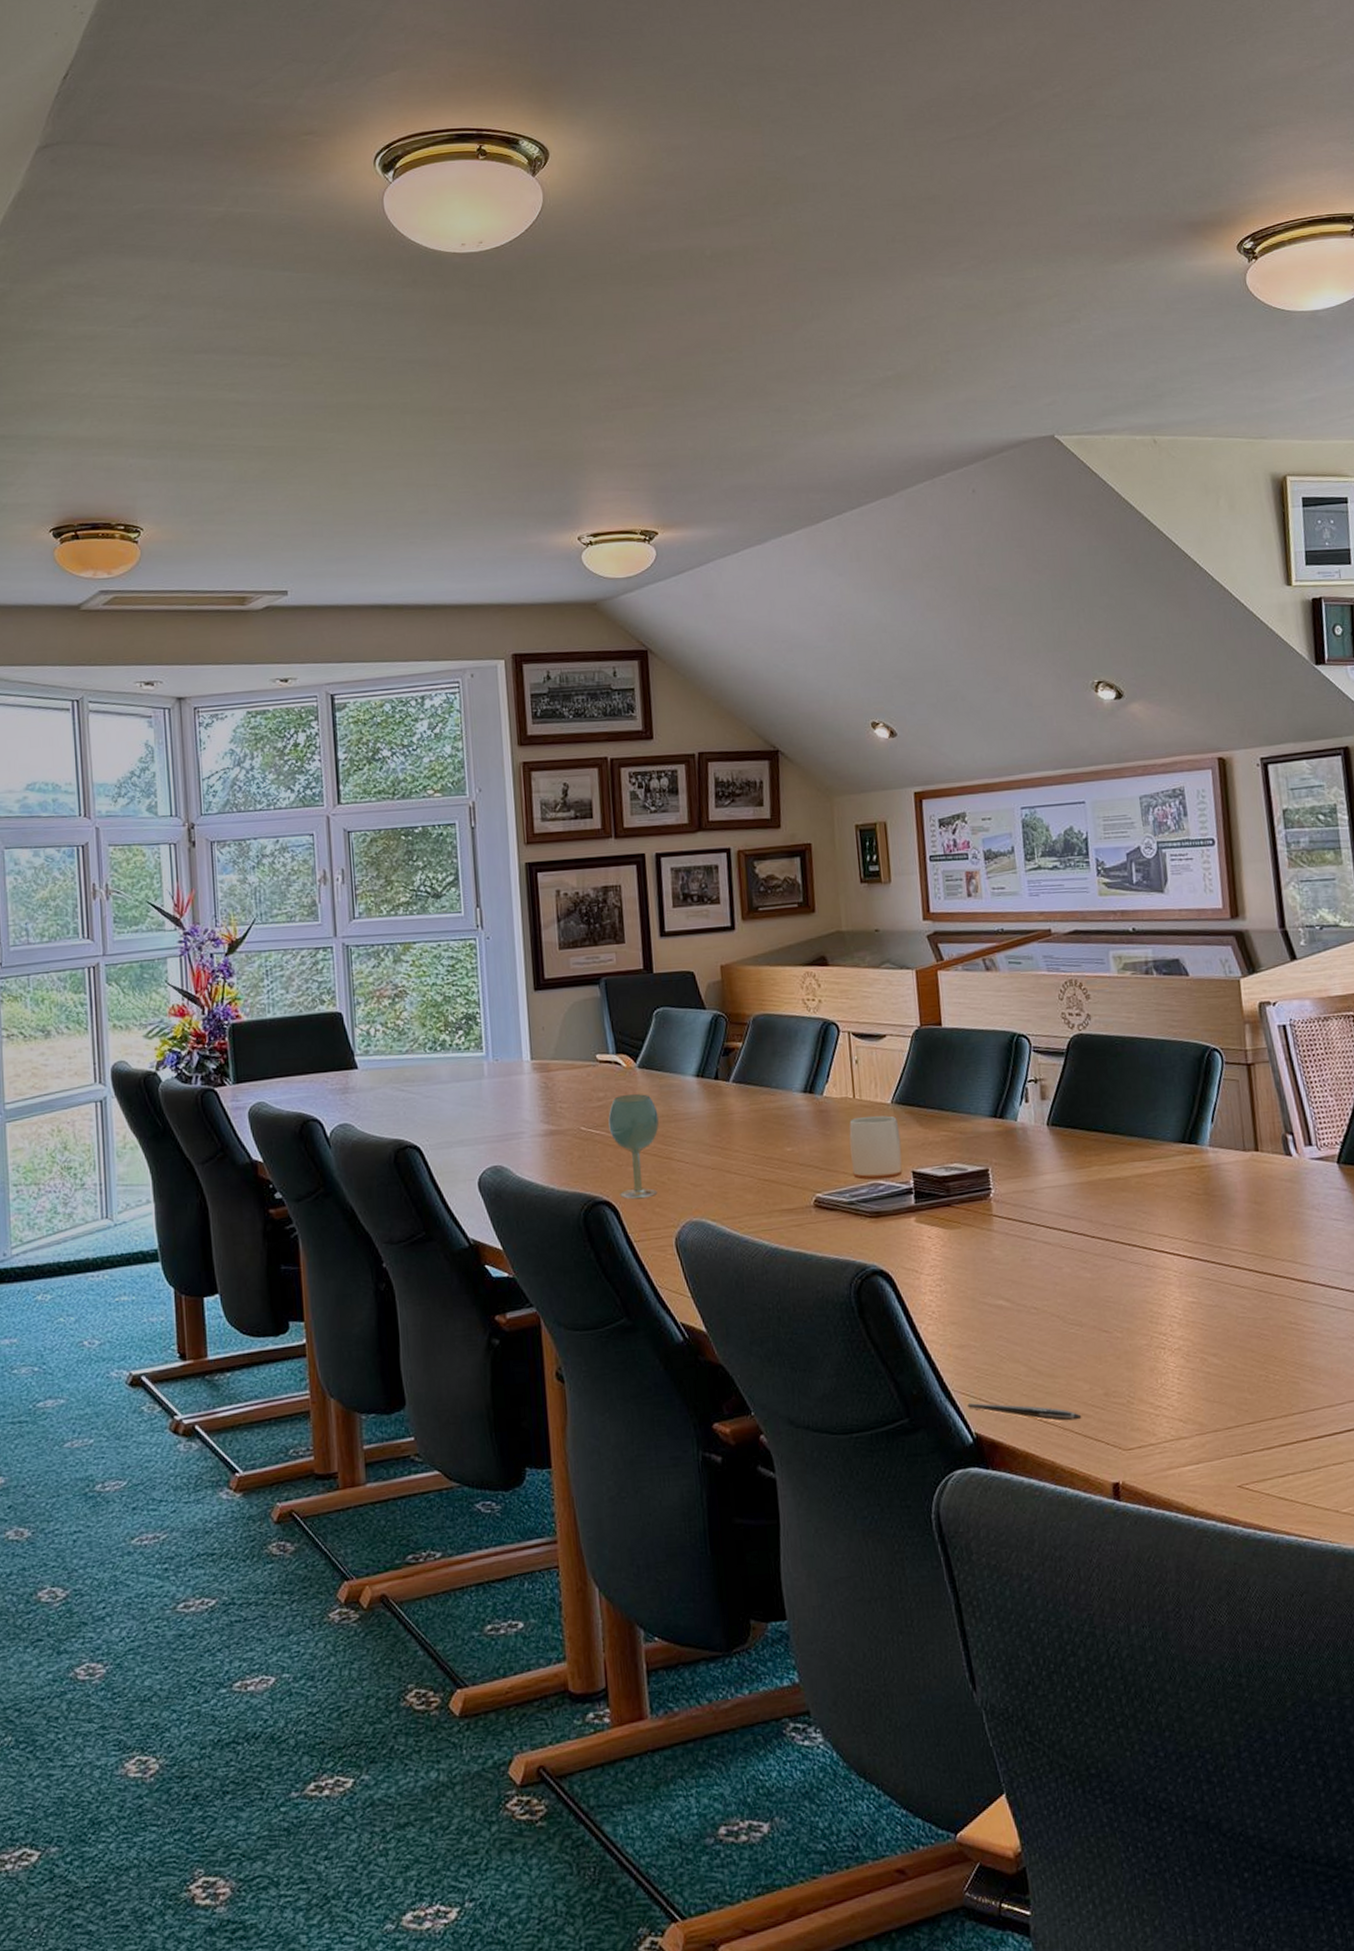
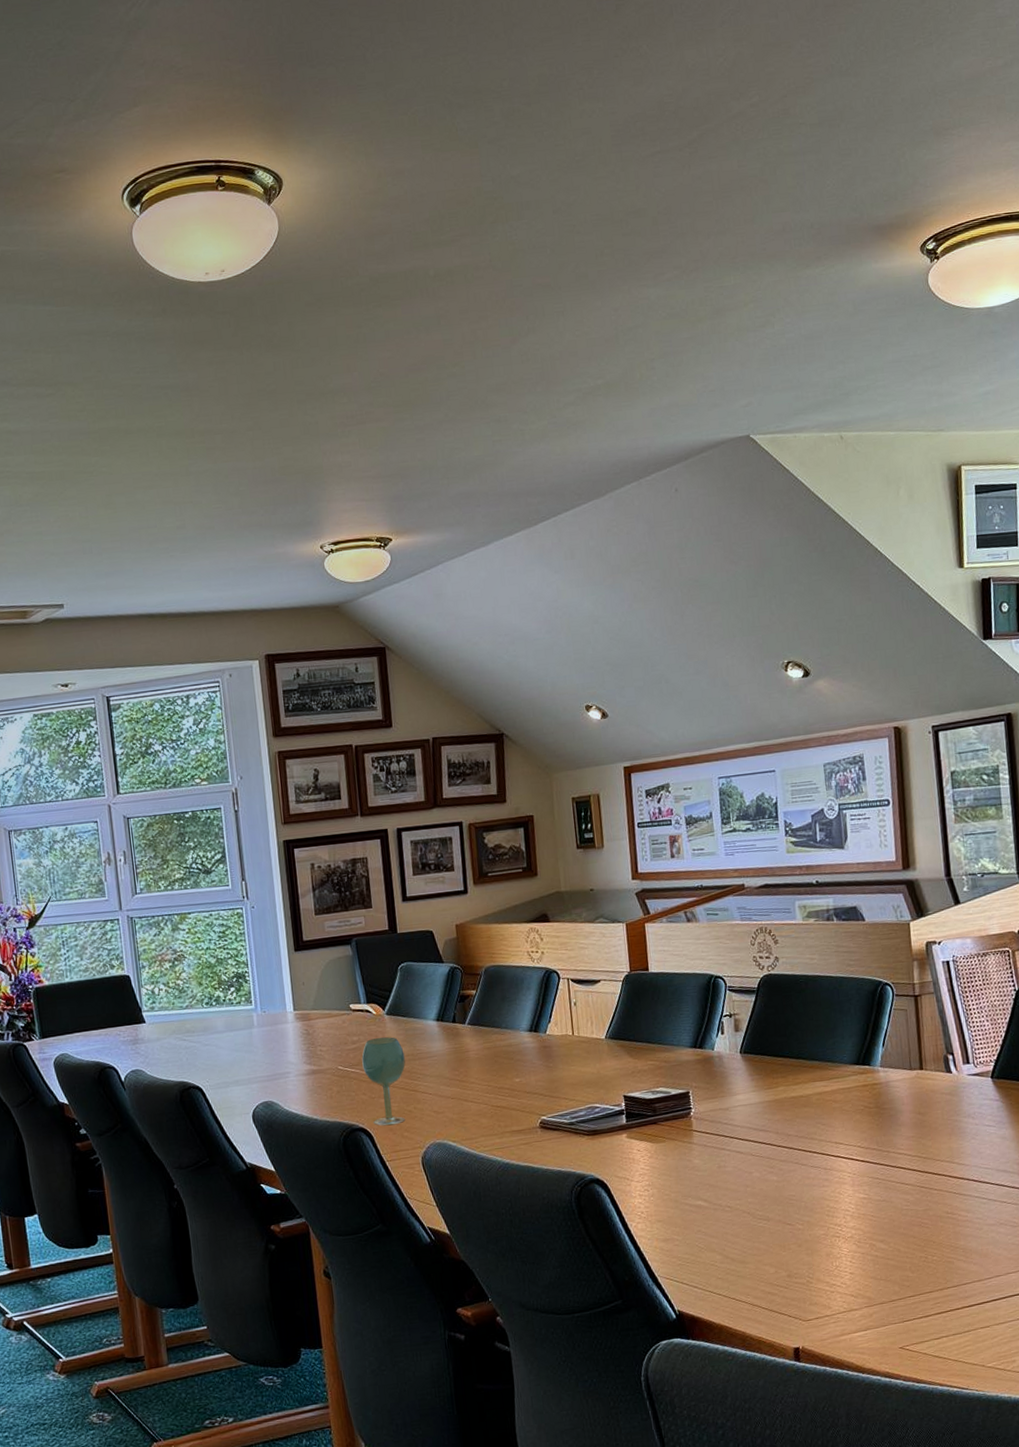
mug: present [848,1115,903,1180] -> none [569,1049,616,1104]
pen: present [967,1403,1082,1422] -> none [671,1286,768,1299]

